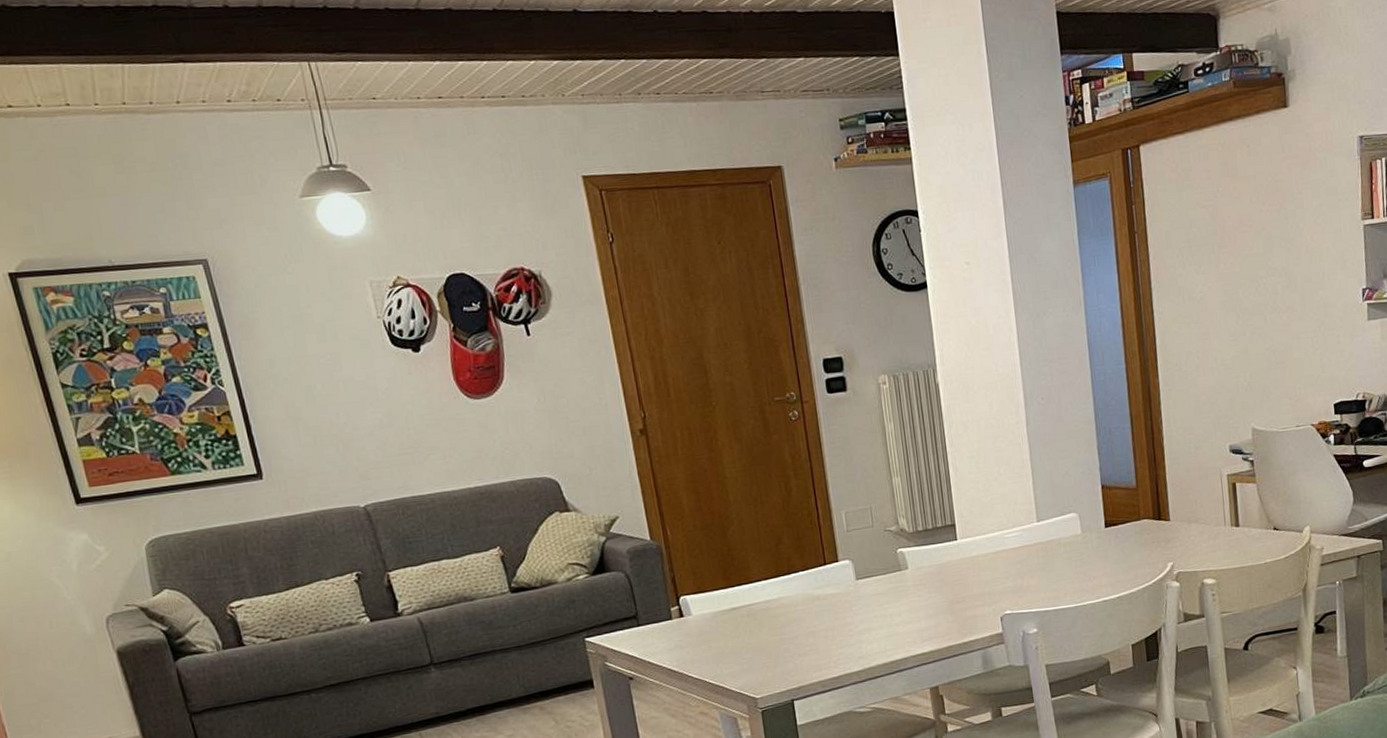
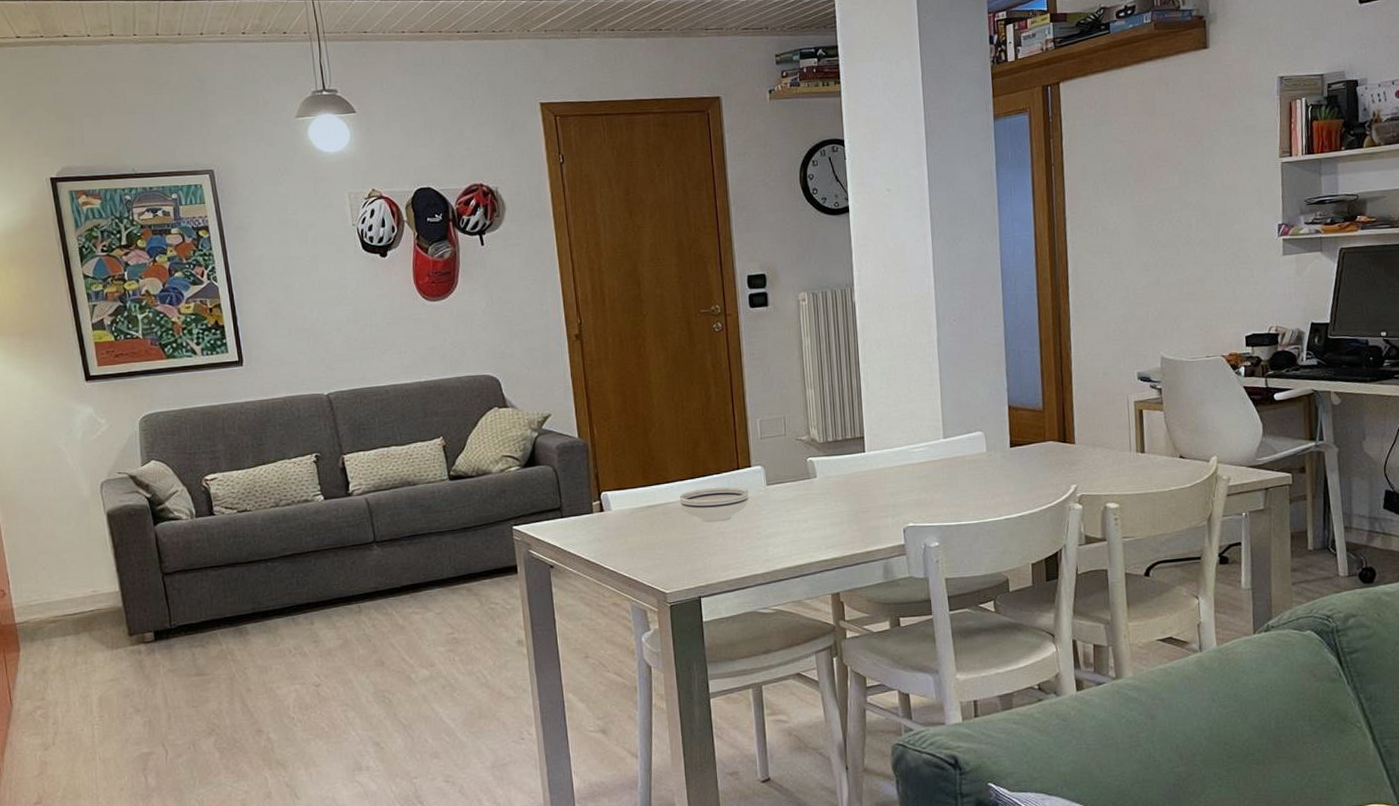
bowl: none [764,583,839,622] -> present [679,487,749,522]

